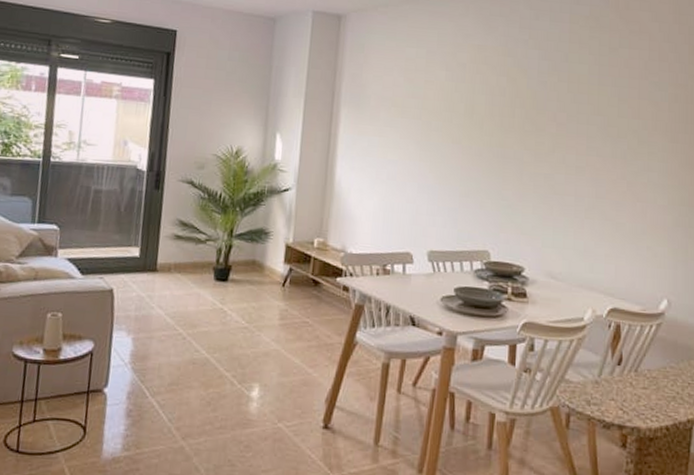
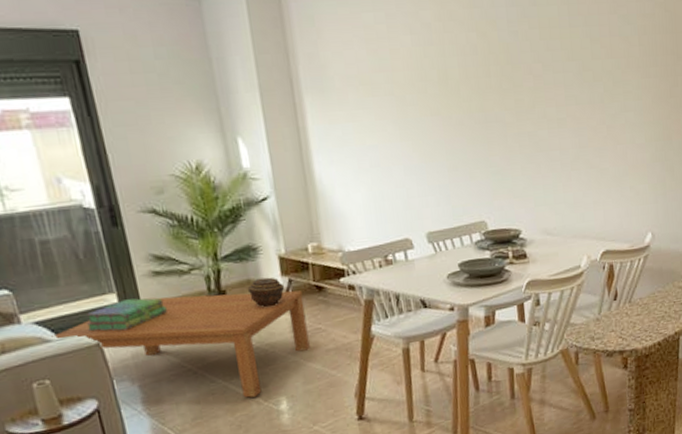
coffee table: none [77,258,299,377] -> present [51,290,310,398]
stack of books: none [107,255,177,283] -> present [85,298,167,332]
decorative container: none [250,261,285,290] -> present [247,277,285,307]

